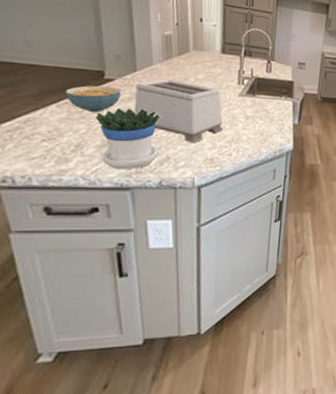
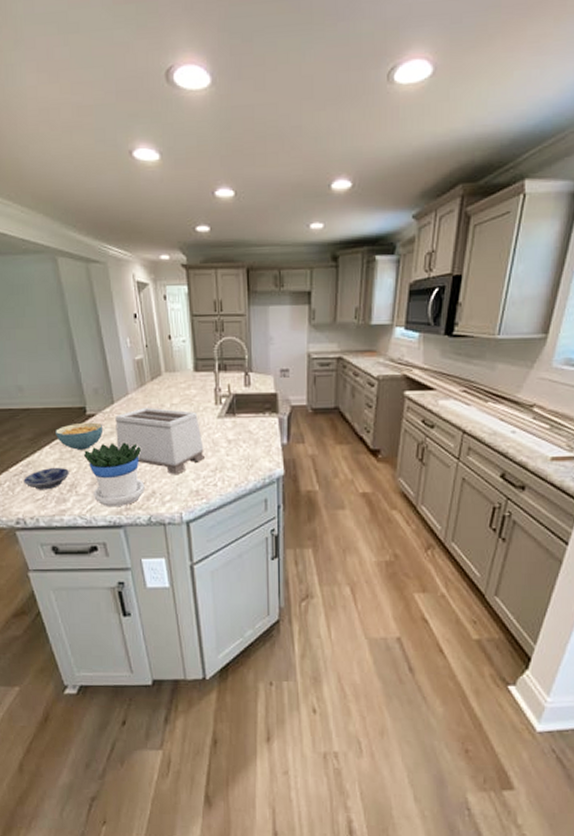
bowl: none [18,126,76,149] -> present [23,467,69,490]

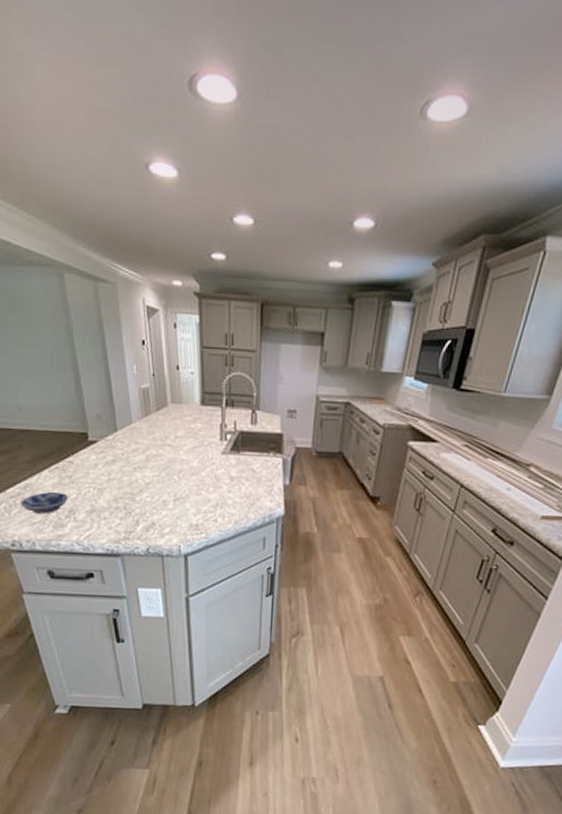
cereal bowl: present [55,422,104,450] -> none [55,448,105,476]
flowerpot: present [83,442,145,507] -> none [83,471,144,536]
toaster: present [115,407,204,475] -> none [117,437,206,508]

